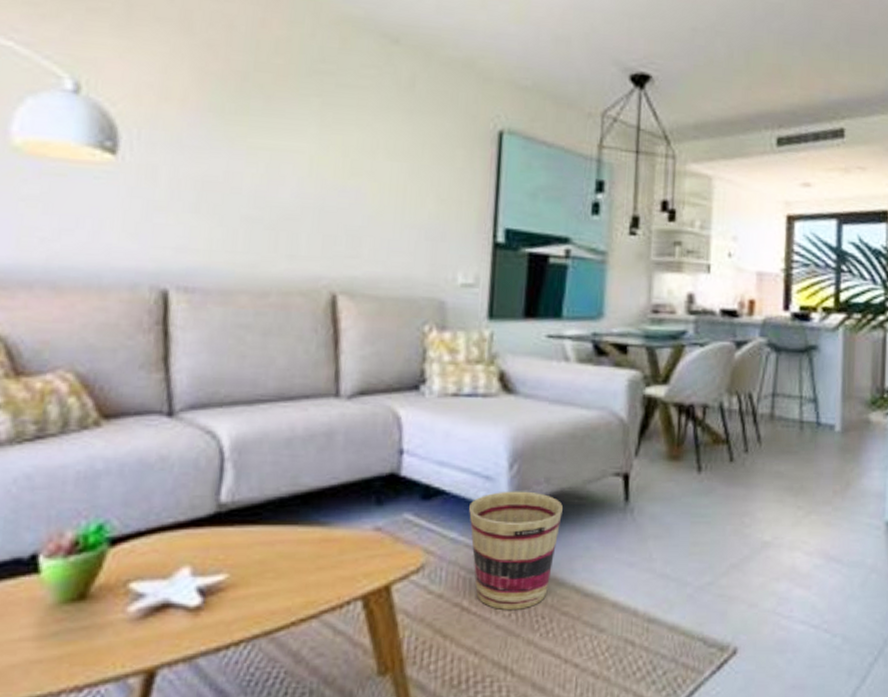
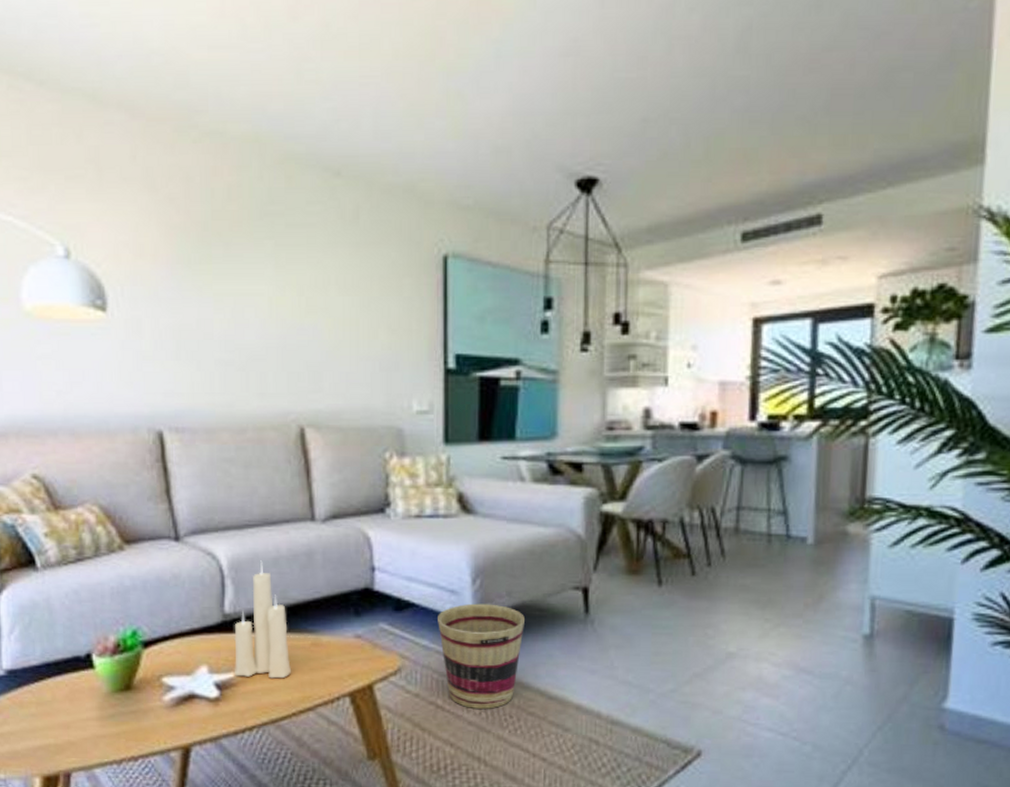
candle: none [223,441,296,581] -> present [234,560,292,679]

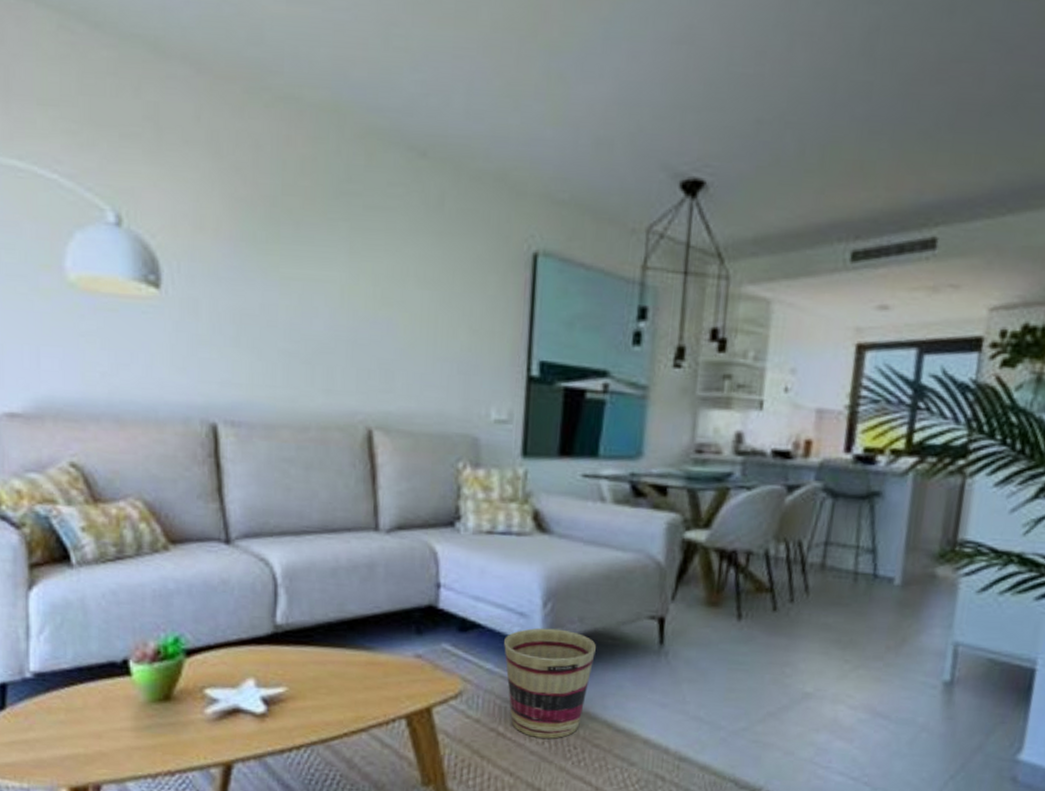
candle: present [234,560,292,679] -> none [283,570,346,697]

